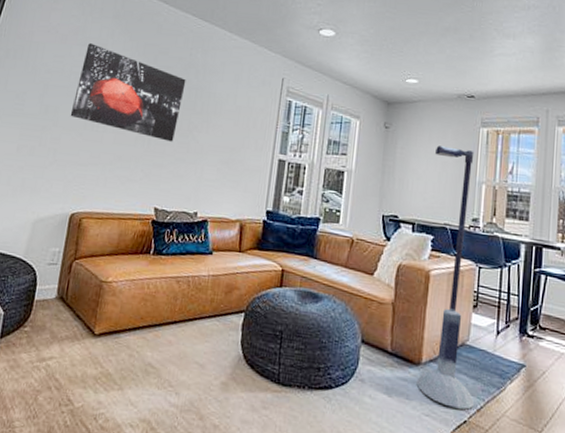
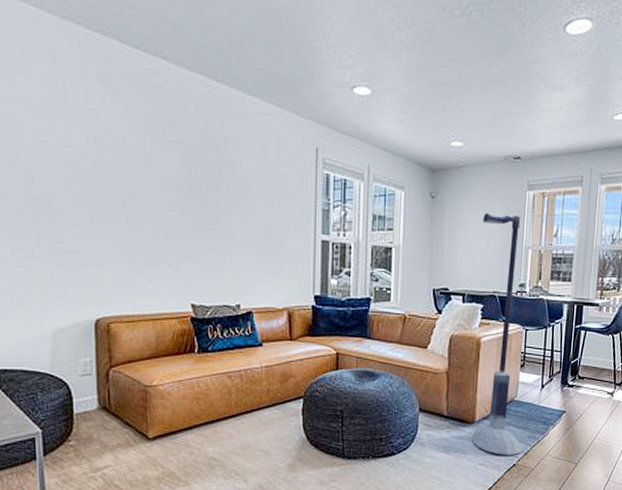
wall art: present [70,43,186,142] -> none [69,115,205,230]

